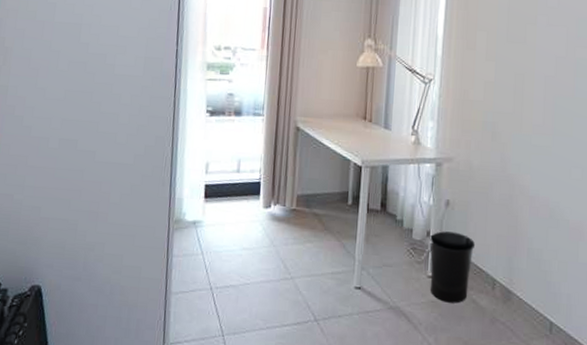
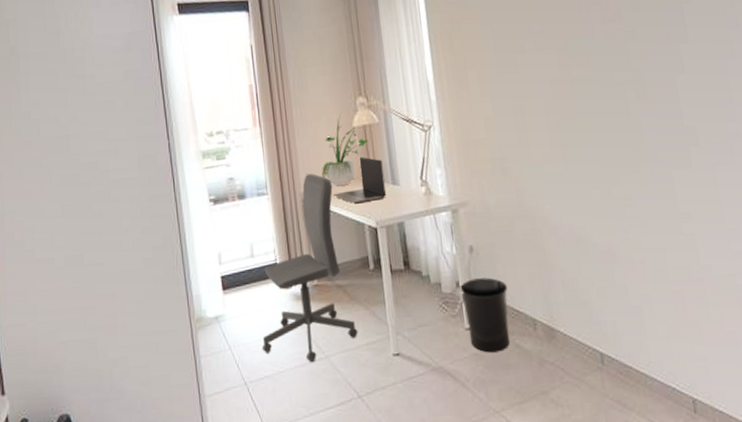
office chair: none [232,104,327,281] -> present [261,173,358,363]
potted plant: none [318,52,369,121] -> present [321,115,368,186]
laptop computer: none [326,96,378,141] -> present [333,157,386,204]

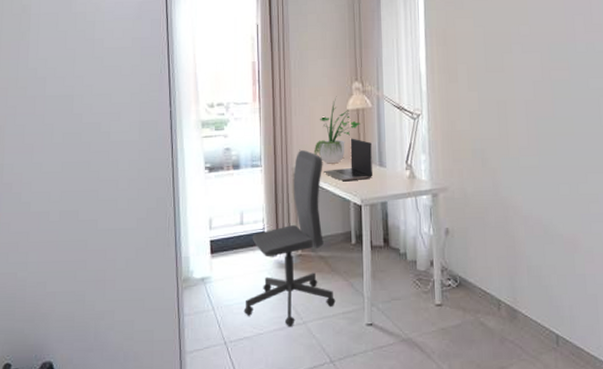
waste bin: present [460,277,510,353] -> none [434,259,478,328]

